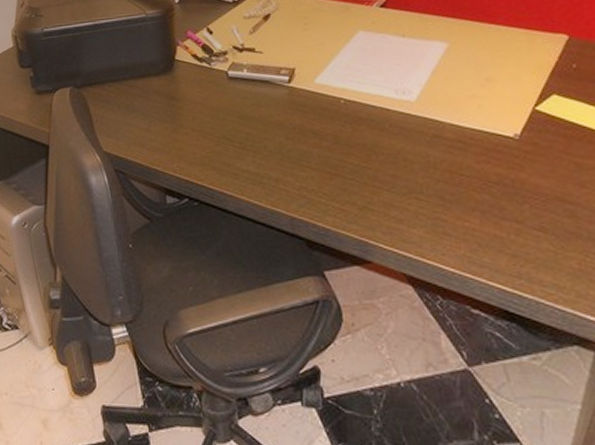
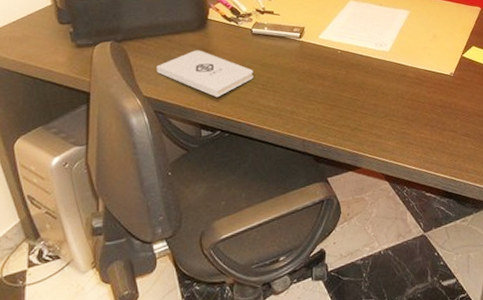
notepad: none [117,97,229,157] -> present [156,50,254,98]

